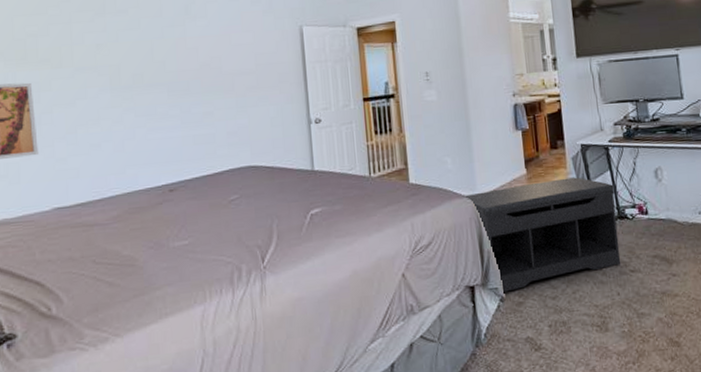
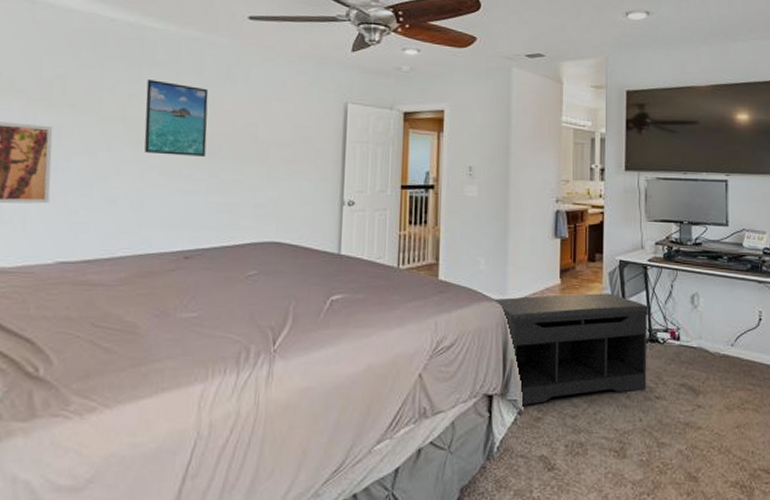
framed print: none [112,27,176,97] -> present [144,80,209,157]

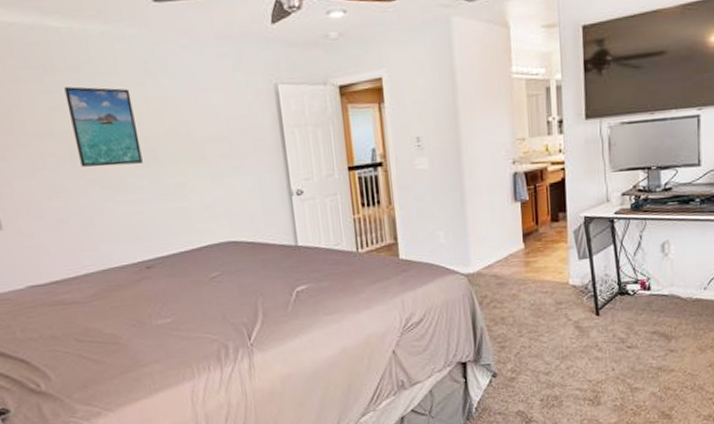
bench: present [493,293,648,405] -> none [456,251,618,368]

